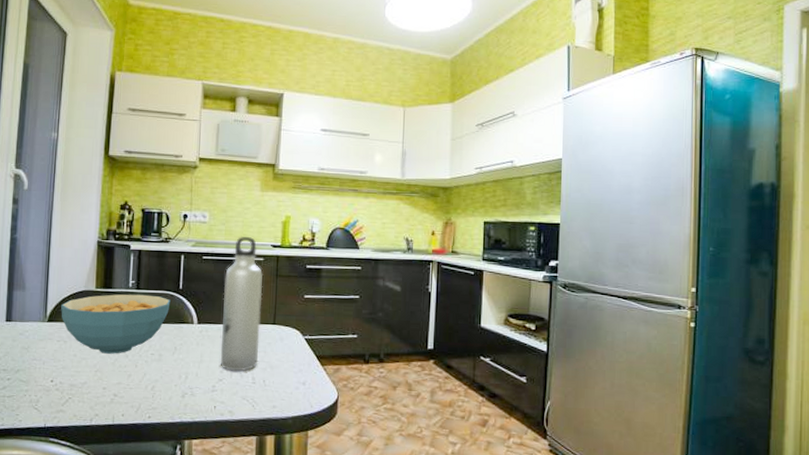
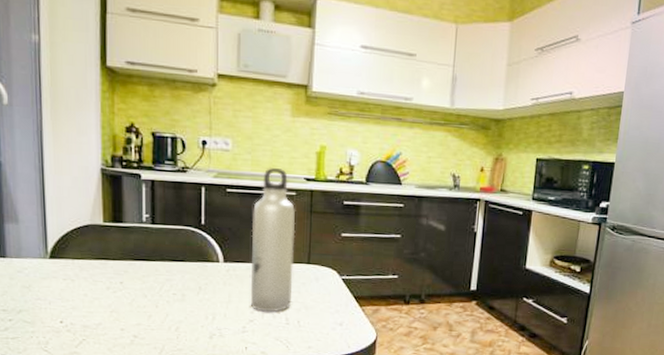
cereal bowl: present [61,294,171,354] -> none [64,229,192,294]

